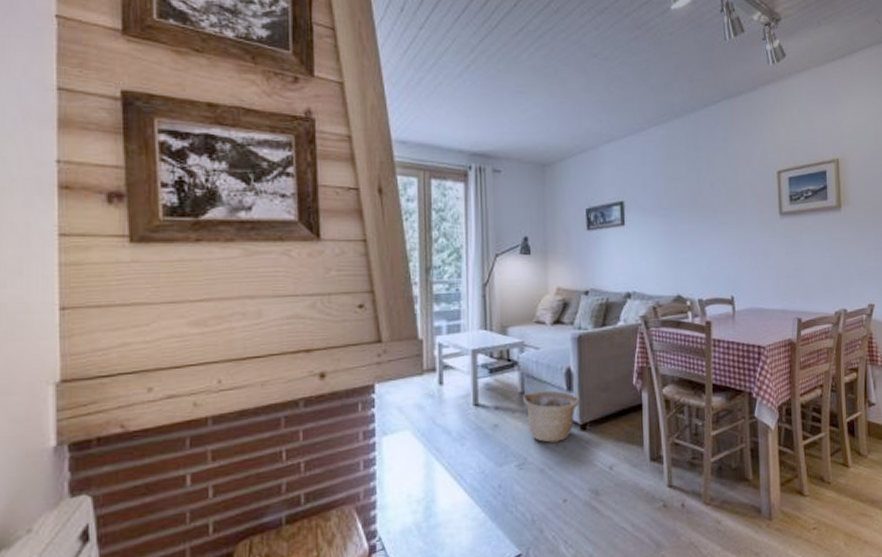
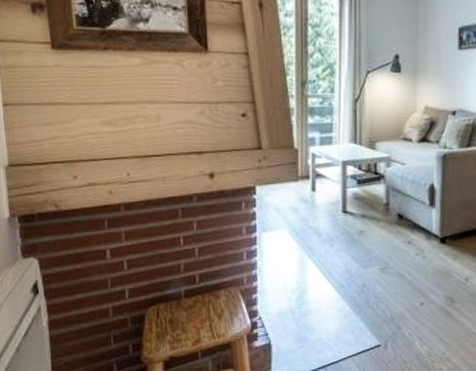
basket: present [522,390,581,443] -> none [387,204,442,251]

